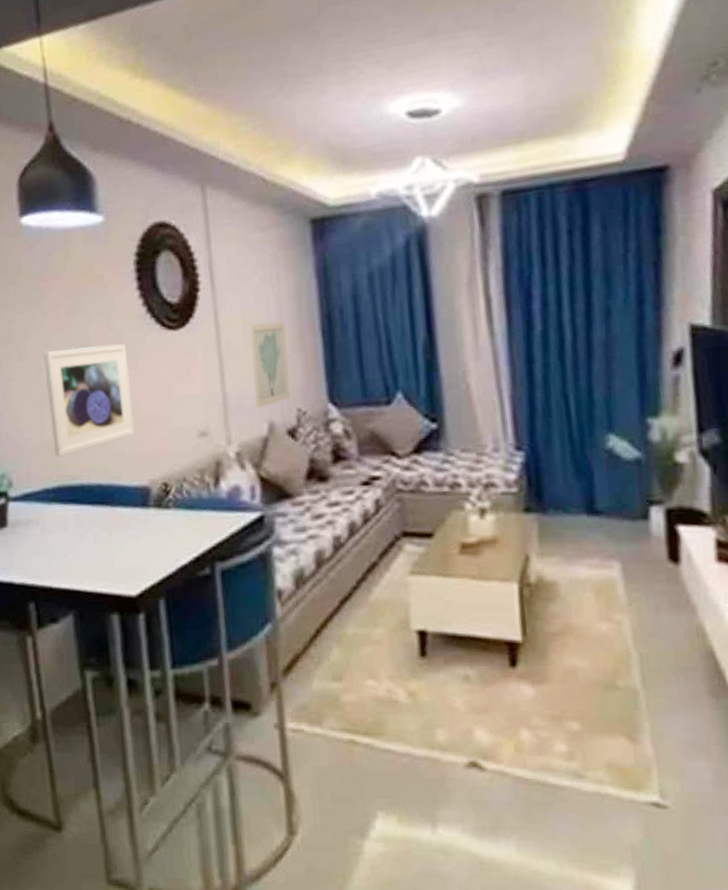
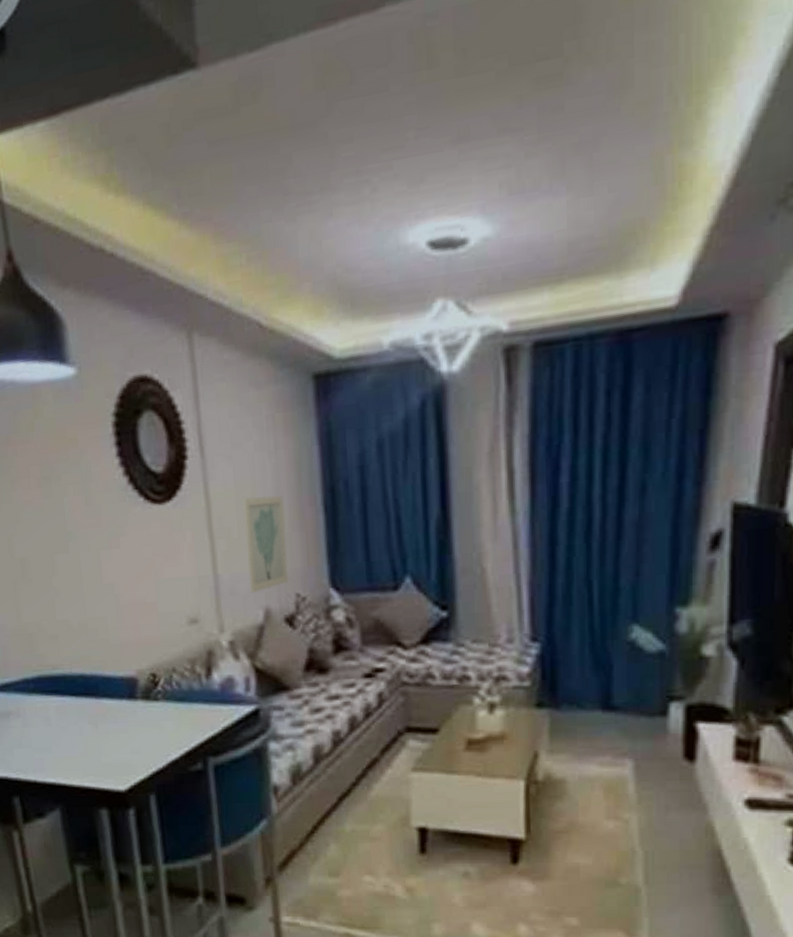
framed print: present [43,344,135,457] -> none [14,519,119,645]

